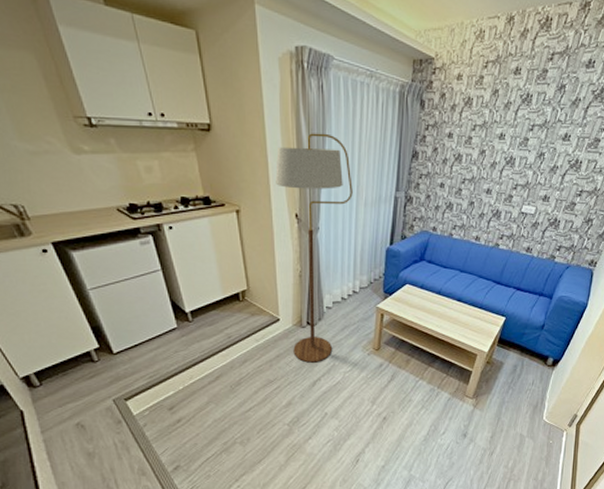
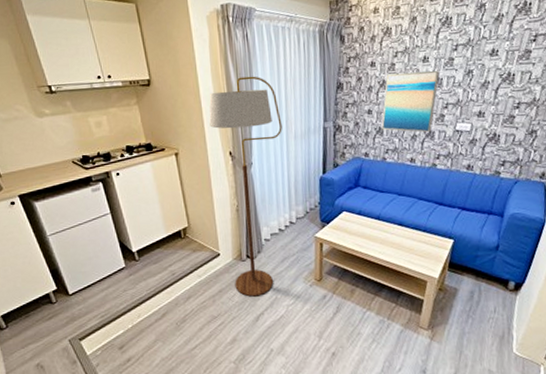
wall art: none [452,148,513,212] -> present [381,70,440,133]

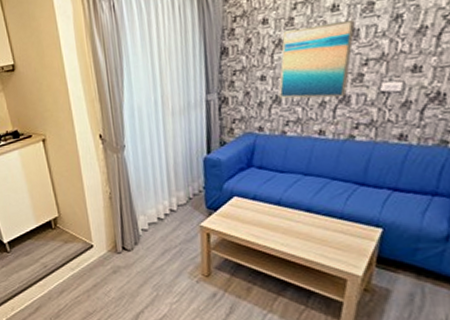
floor lamp: present [209,76,282,297] -> none [75,49,158,293]

